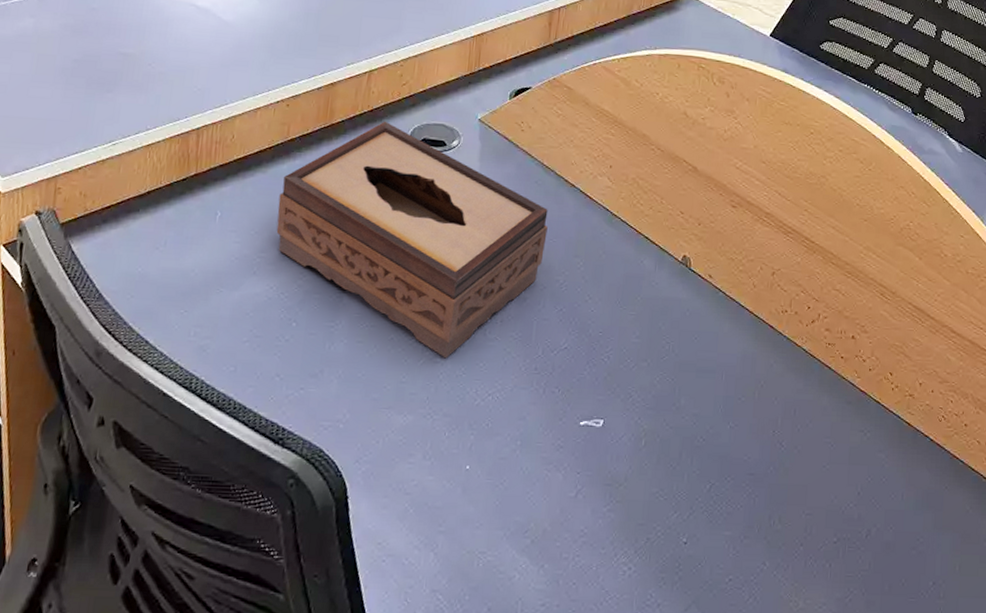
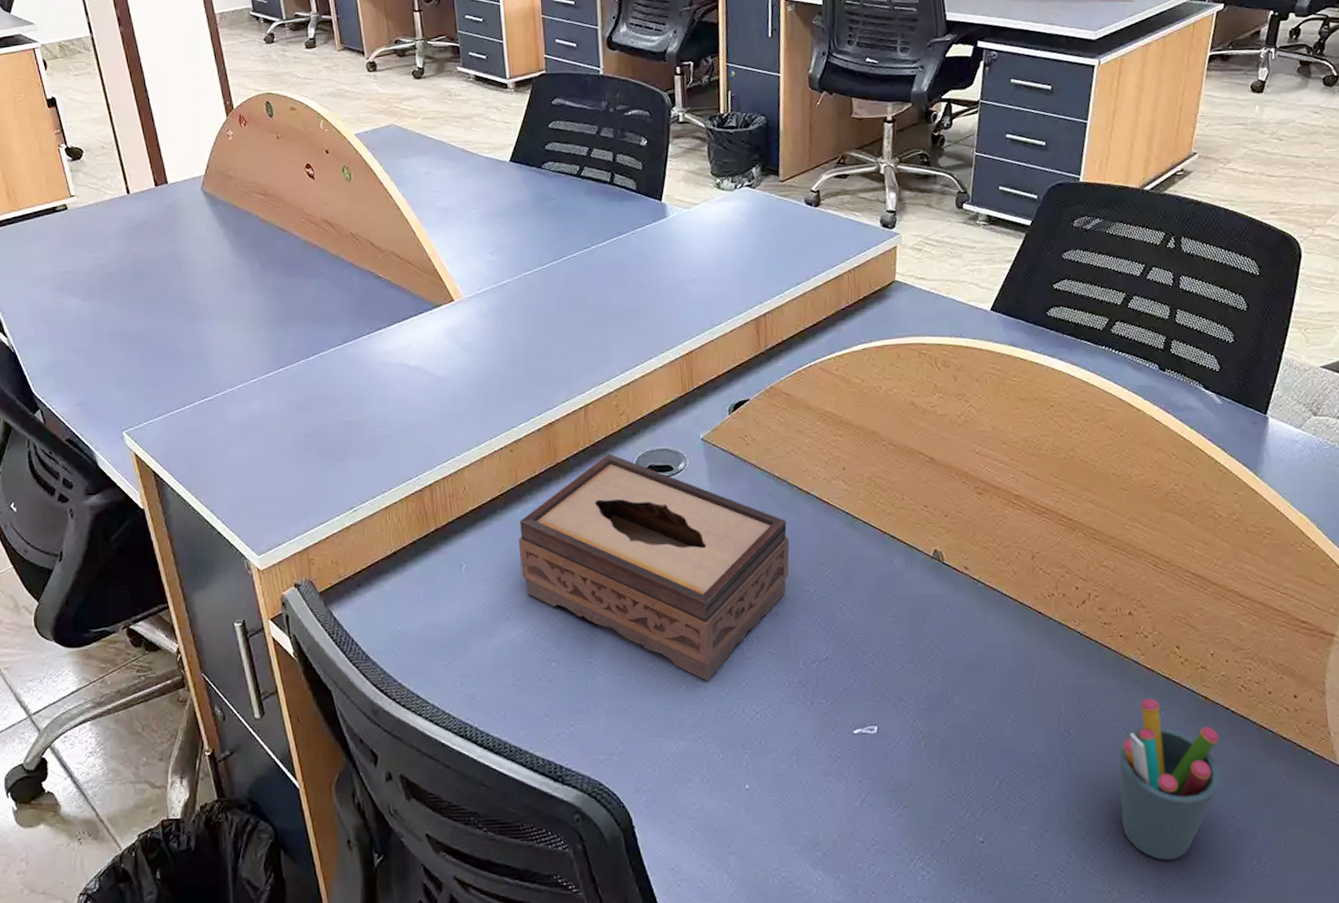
pen holder: none [817,419,915,576] -> present [1118,698,1221,861]

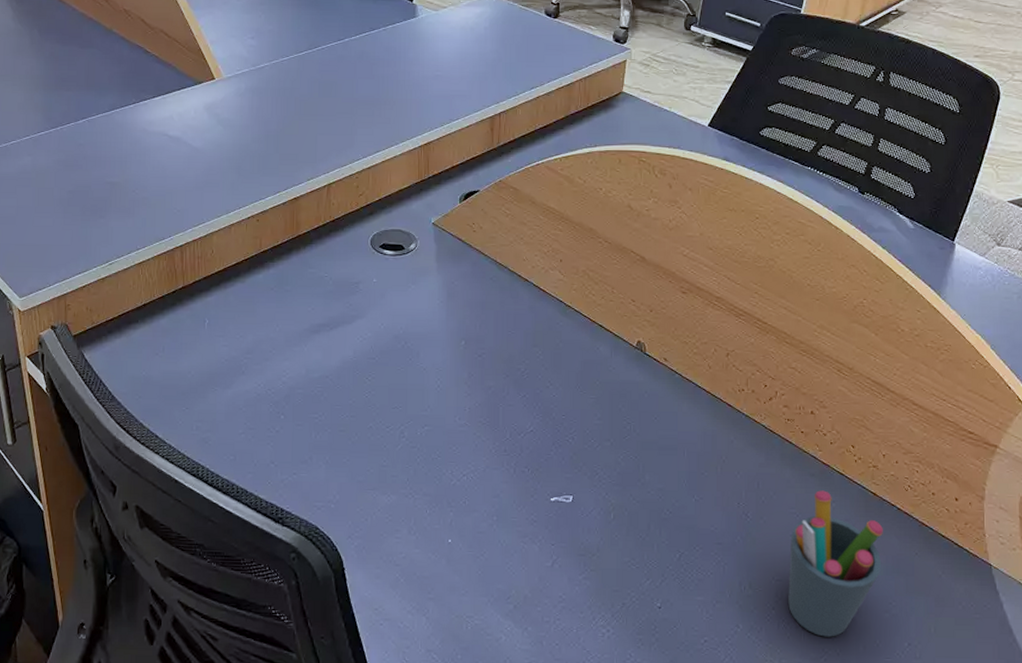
tissue box: present [518,453,790,682] -> none [258,229,505,444]

